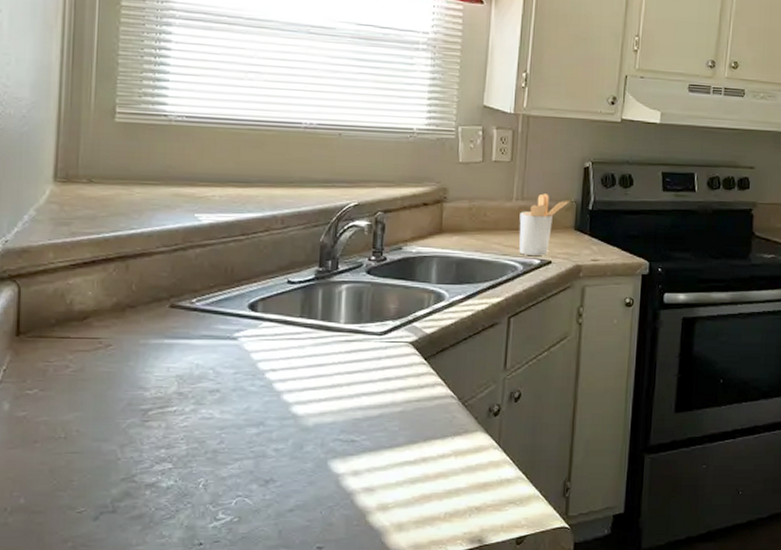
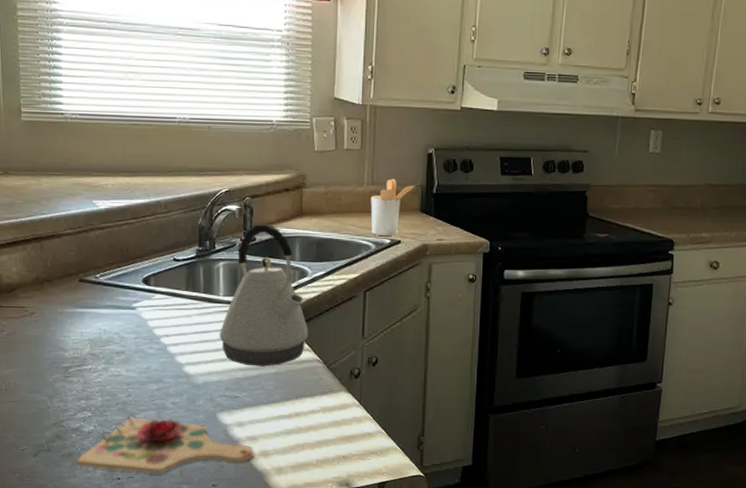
cutting board: none [147,464,370,537] -> present [76,414,254,474]
kettle: none [336,241,443,404] -> present [219,223,309,367]

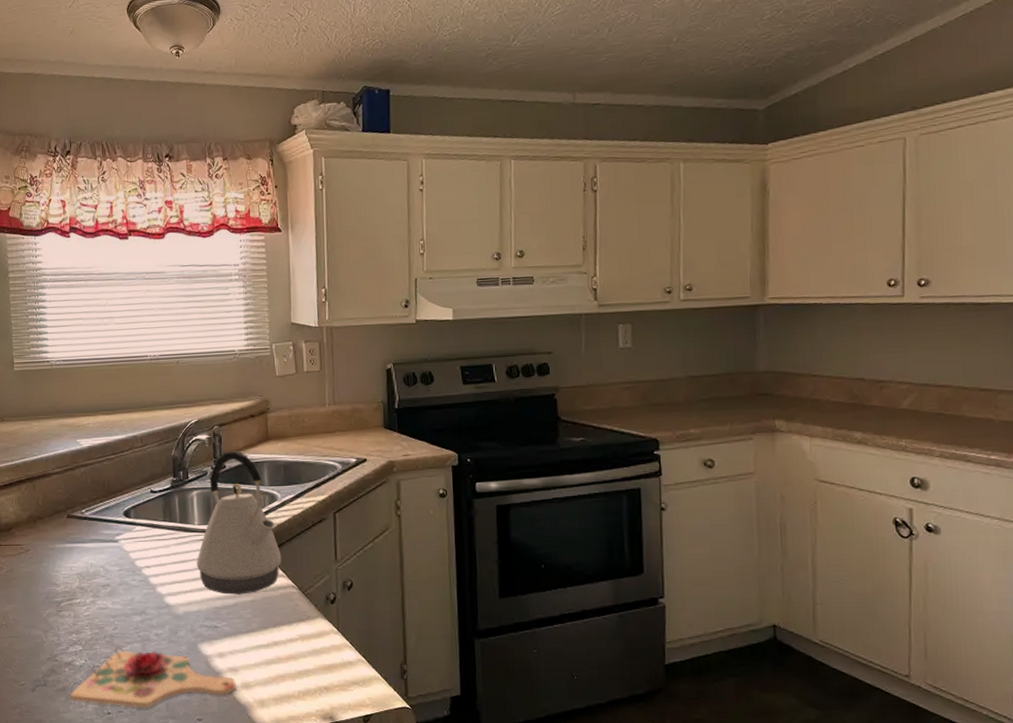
utensil holder: present [370,178,416,236] -> none [333,397,378,455]

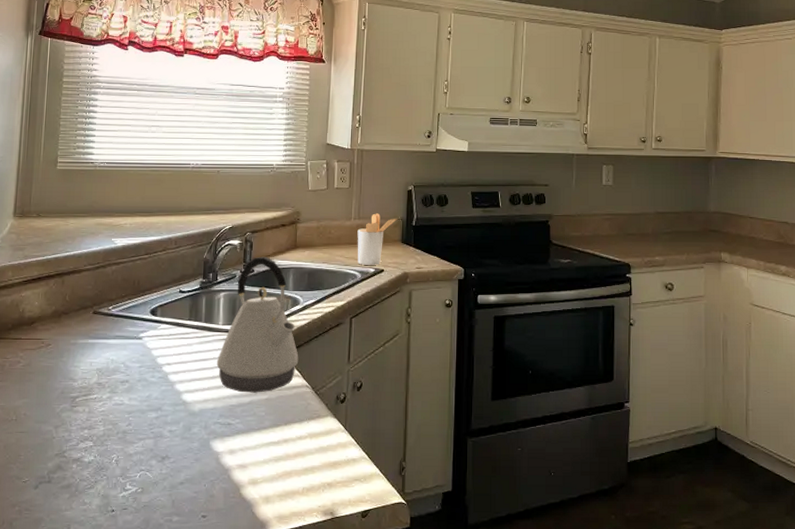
cutting board: present [69,647,236,708] -> none [74,443,243,505]
utensil holder: none [333,397,378,455] -> present [357,213,398,265]

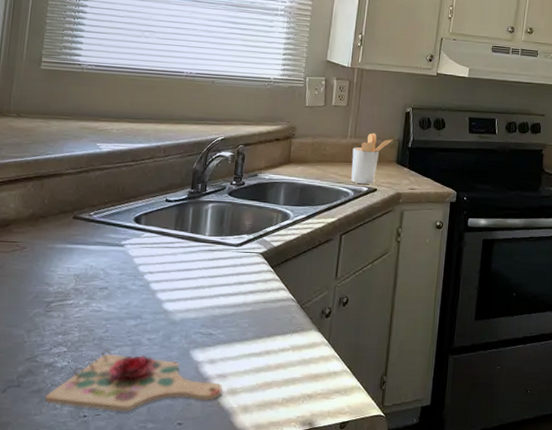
cutting board: none [74,443,243,505] -> present [44,350,223,412]
kettle: present [216,256,299,393] -> none [200,169,286,305]

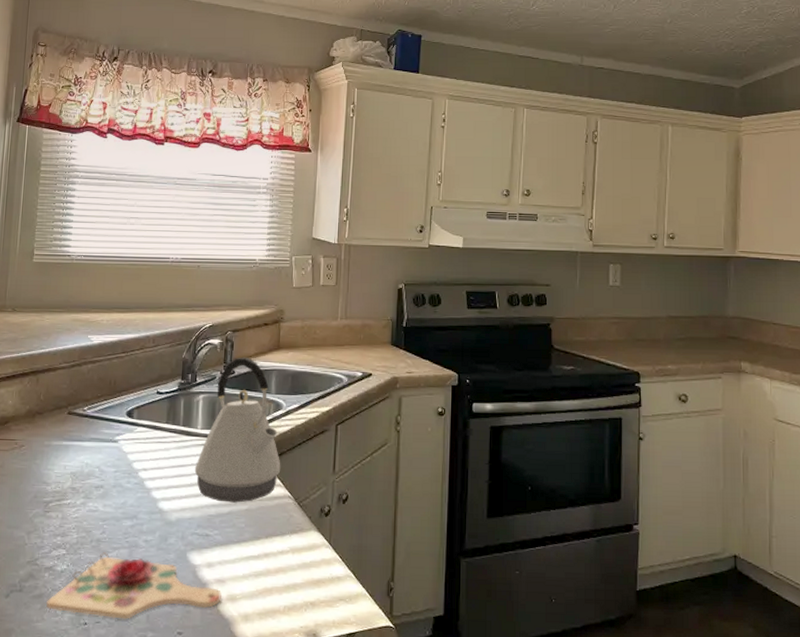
kettle: none [200,169,286,305] -> present [194,357,281,503]
utensil holder: present [351,133,394,184] -> none [344,313,387,369]

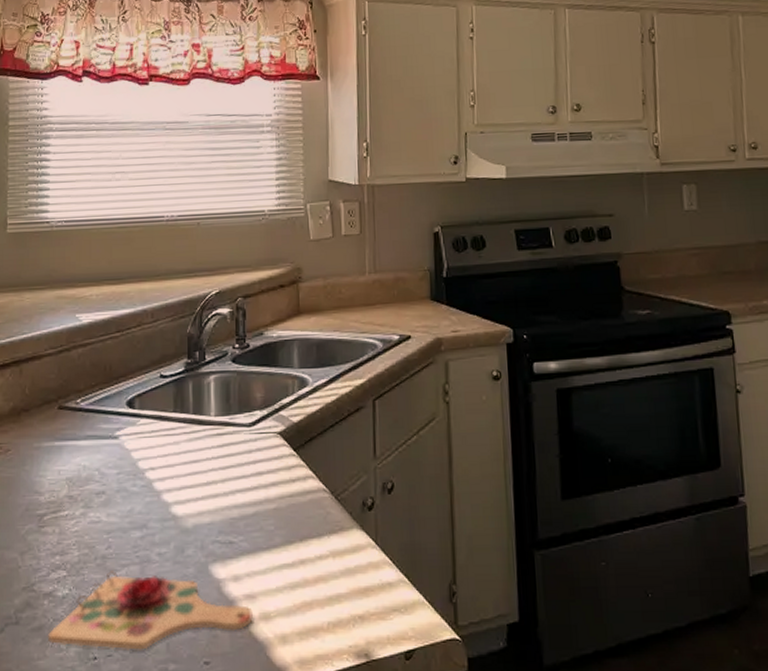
kettle: present [194,357,281,503] -> none [210,326,312,502]

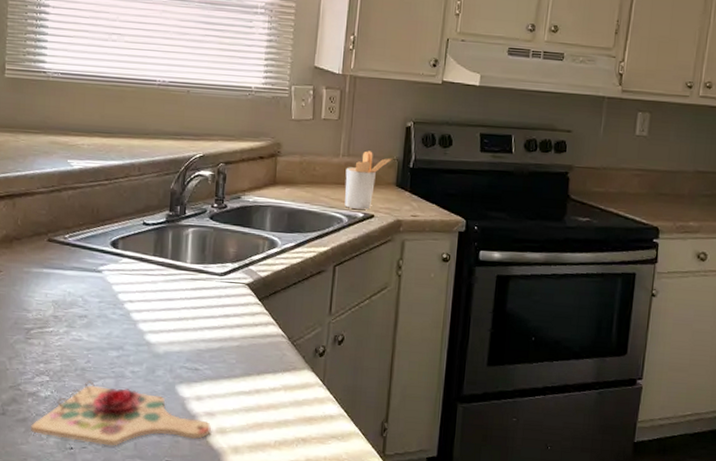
utensil holder: none [374,264,424,331] -> present [345,151,393,210]

